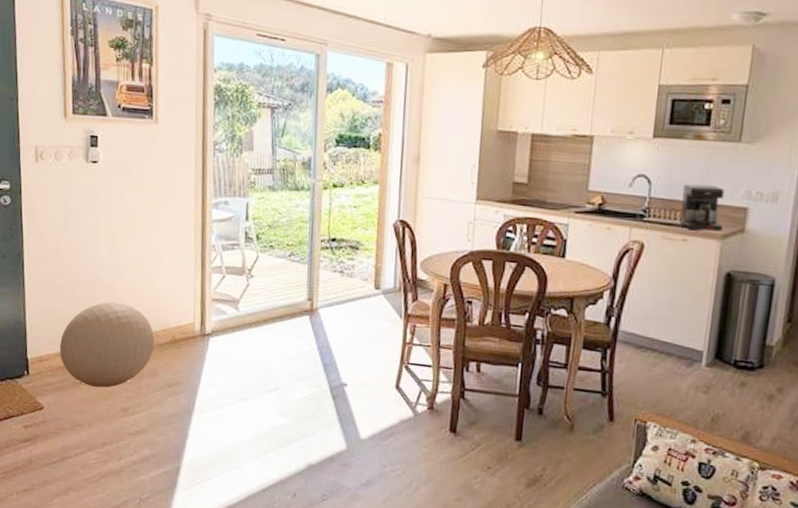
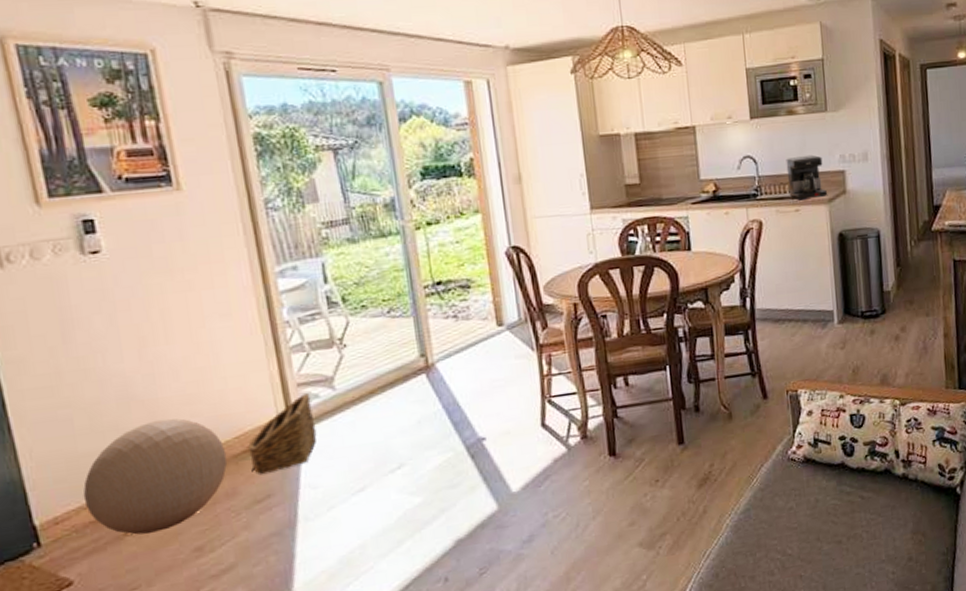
basket: none [170,308,220,366] -> present [248,393,317,474]

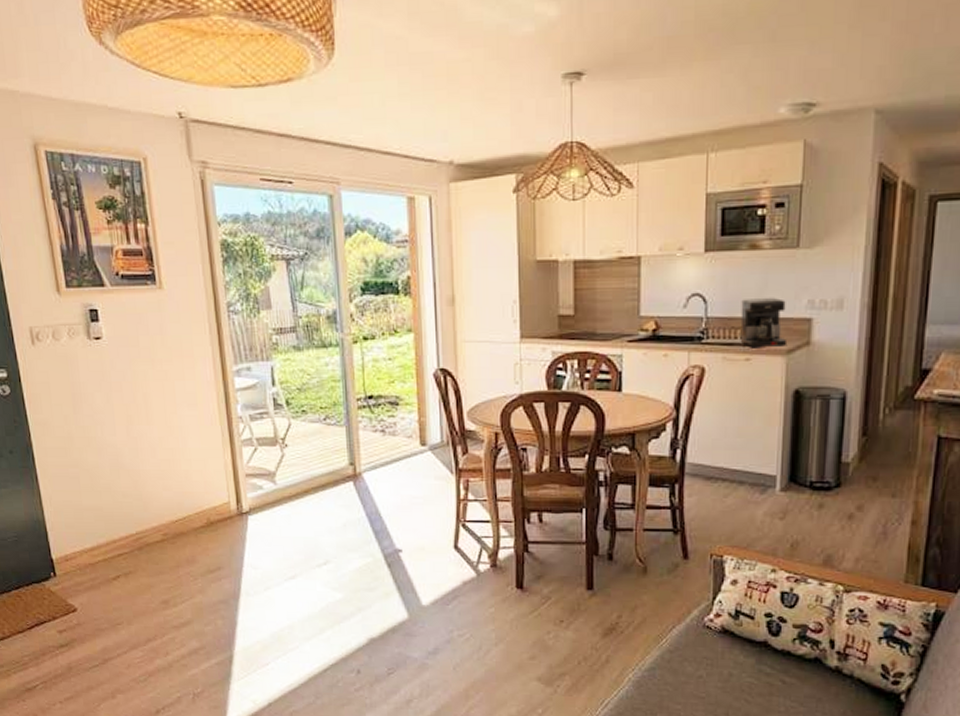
ball: present [83,418,228,535] -> none [85,488,189,581]
basket: present [248,393,317,474] -> none [205,484,260,548]

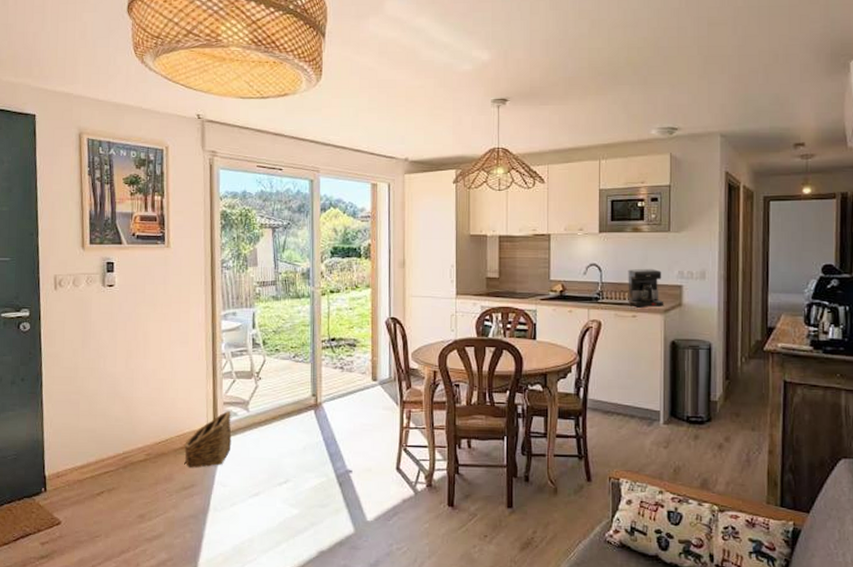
basket: none [205,484,260,548] -> present [184,411,232,468]

